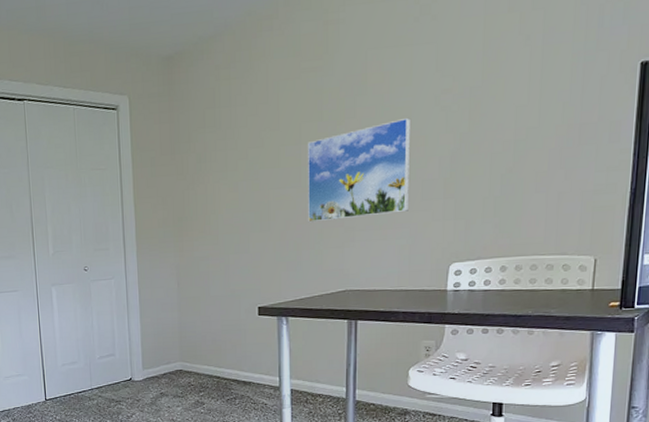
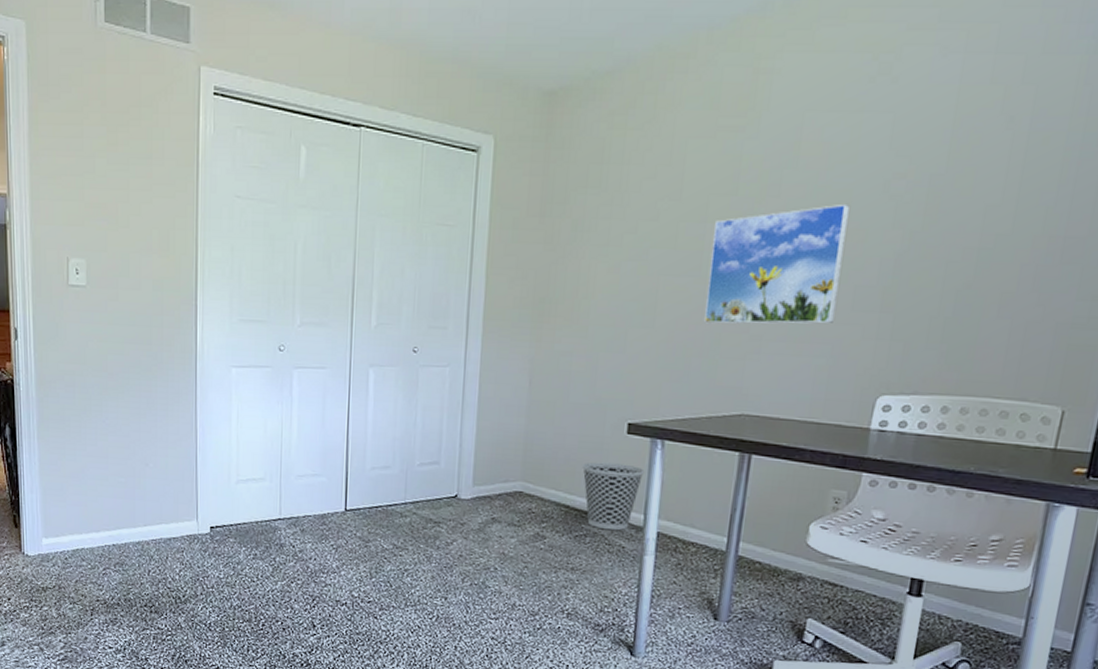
wastebasket: none [226,339,276,392] -> present [582,461,645,531]

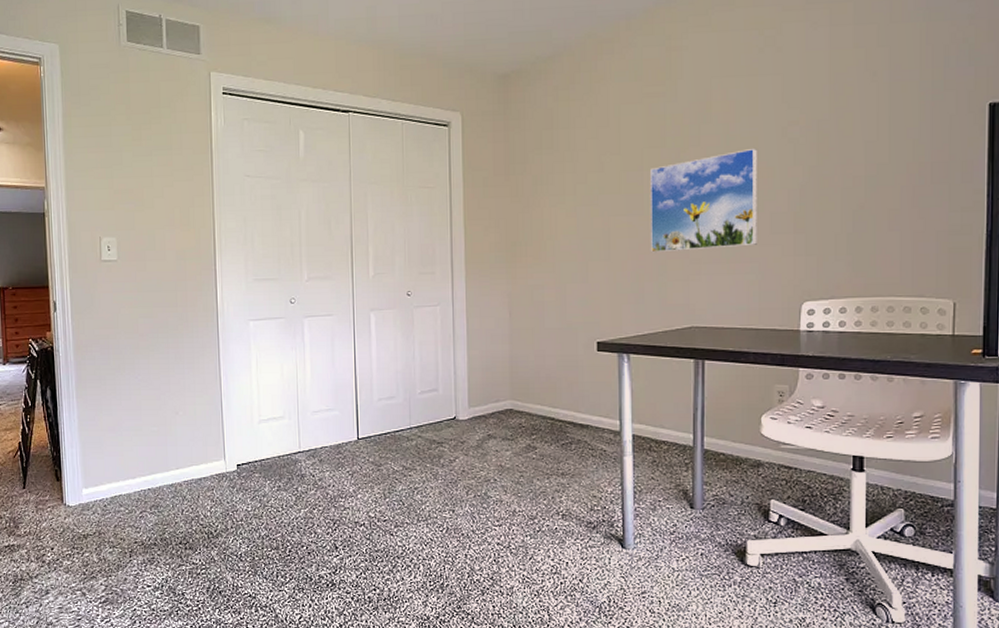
wastebasket: present [582,461,645,531] -> none [562,377,616,437]

